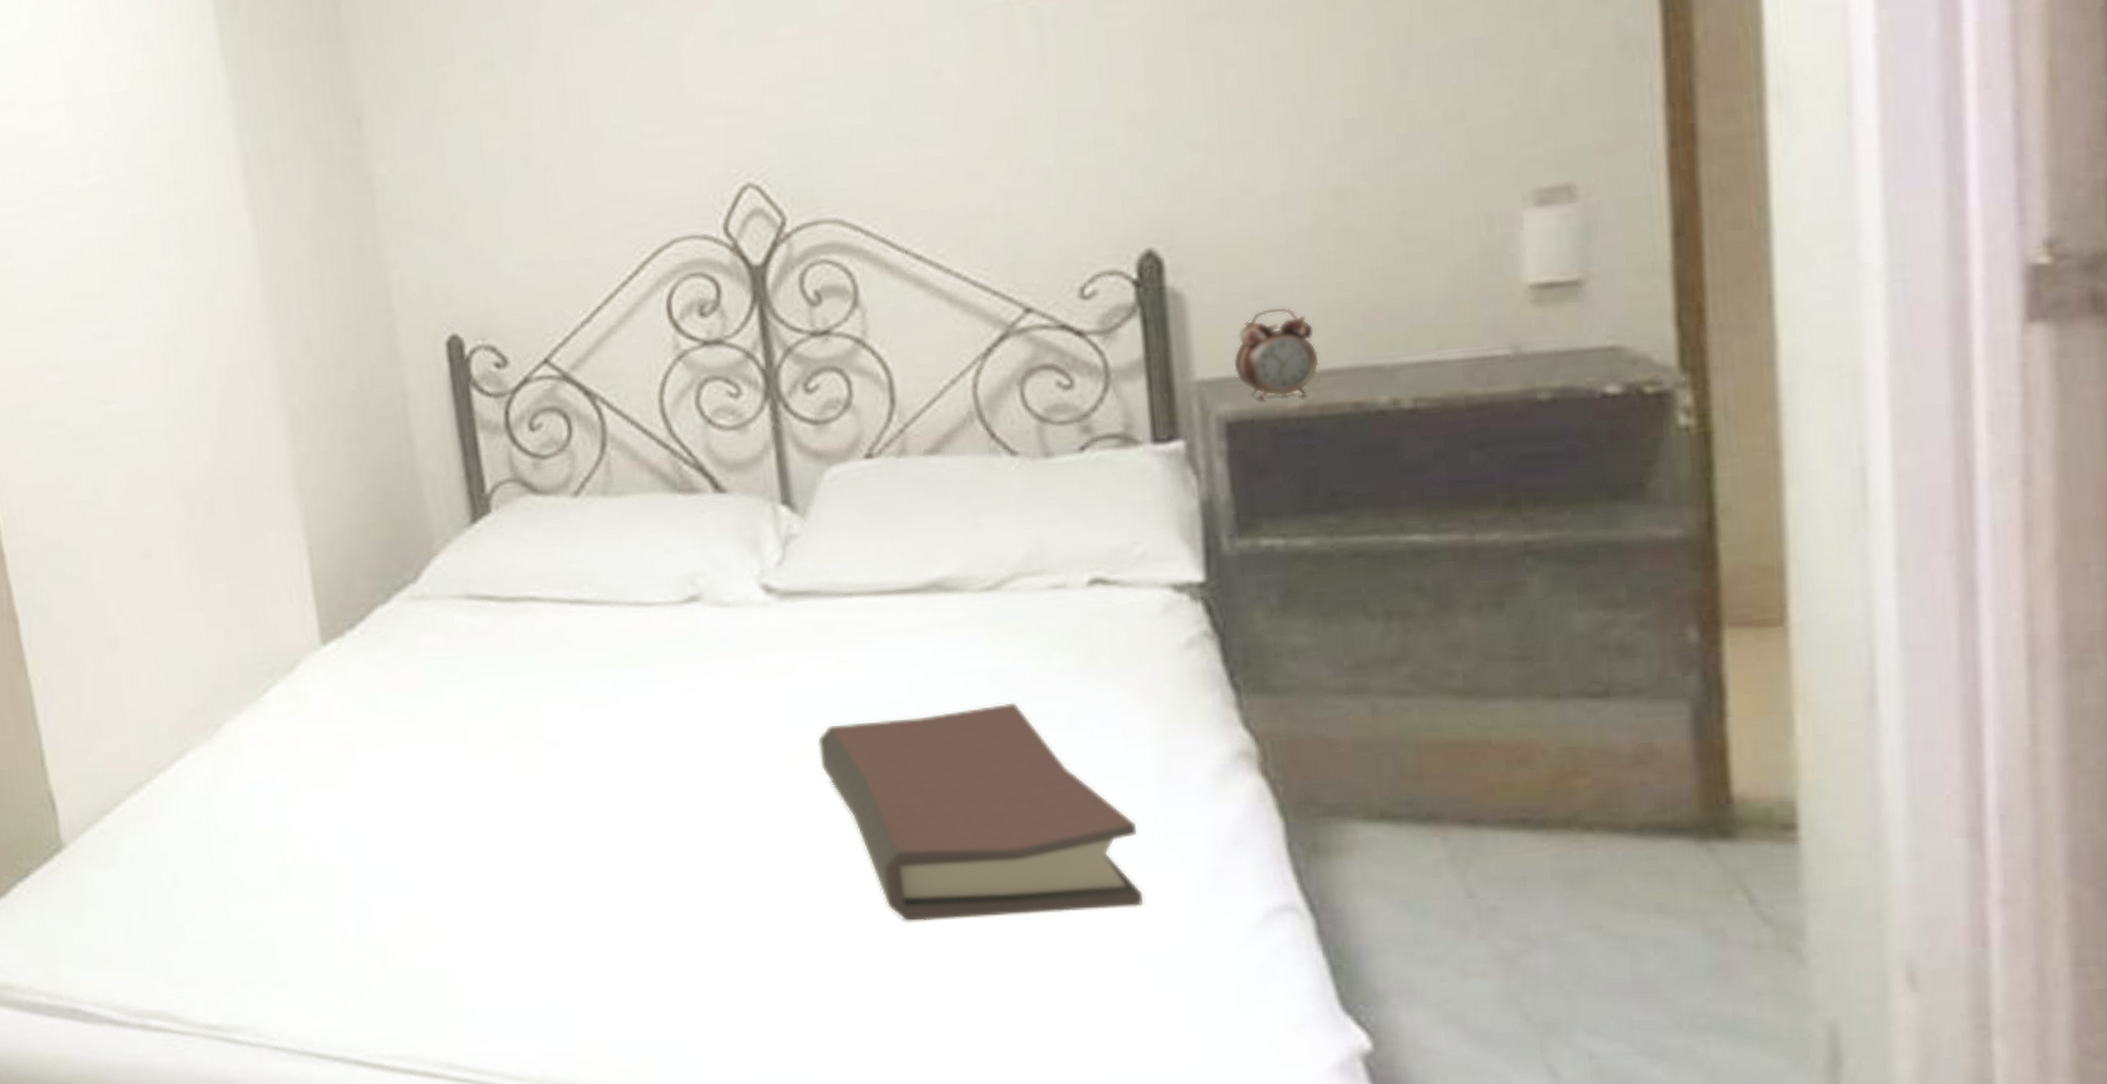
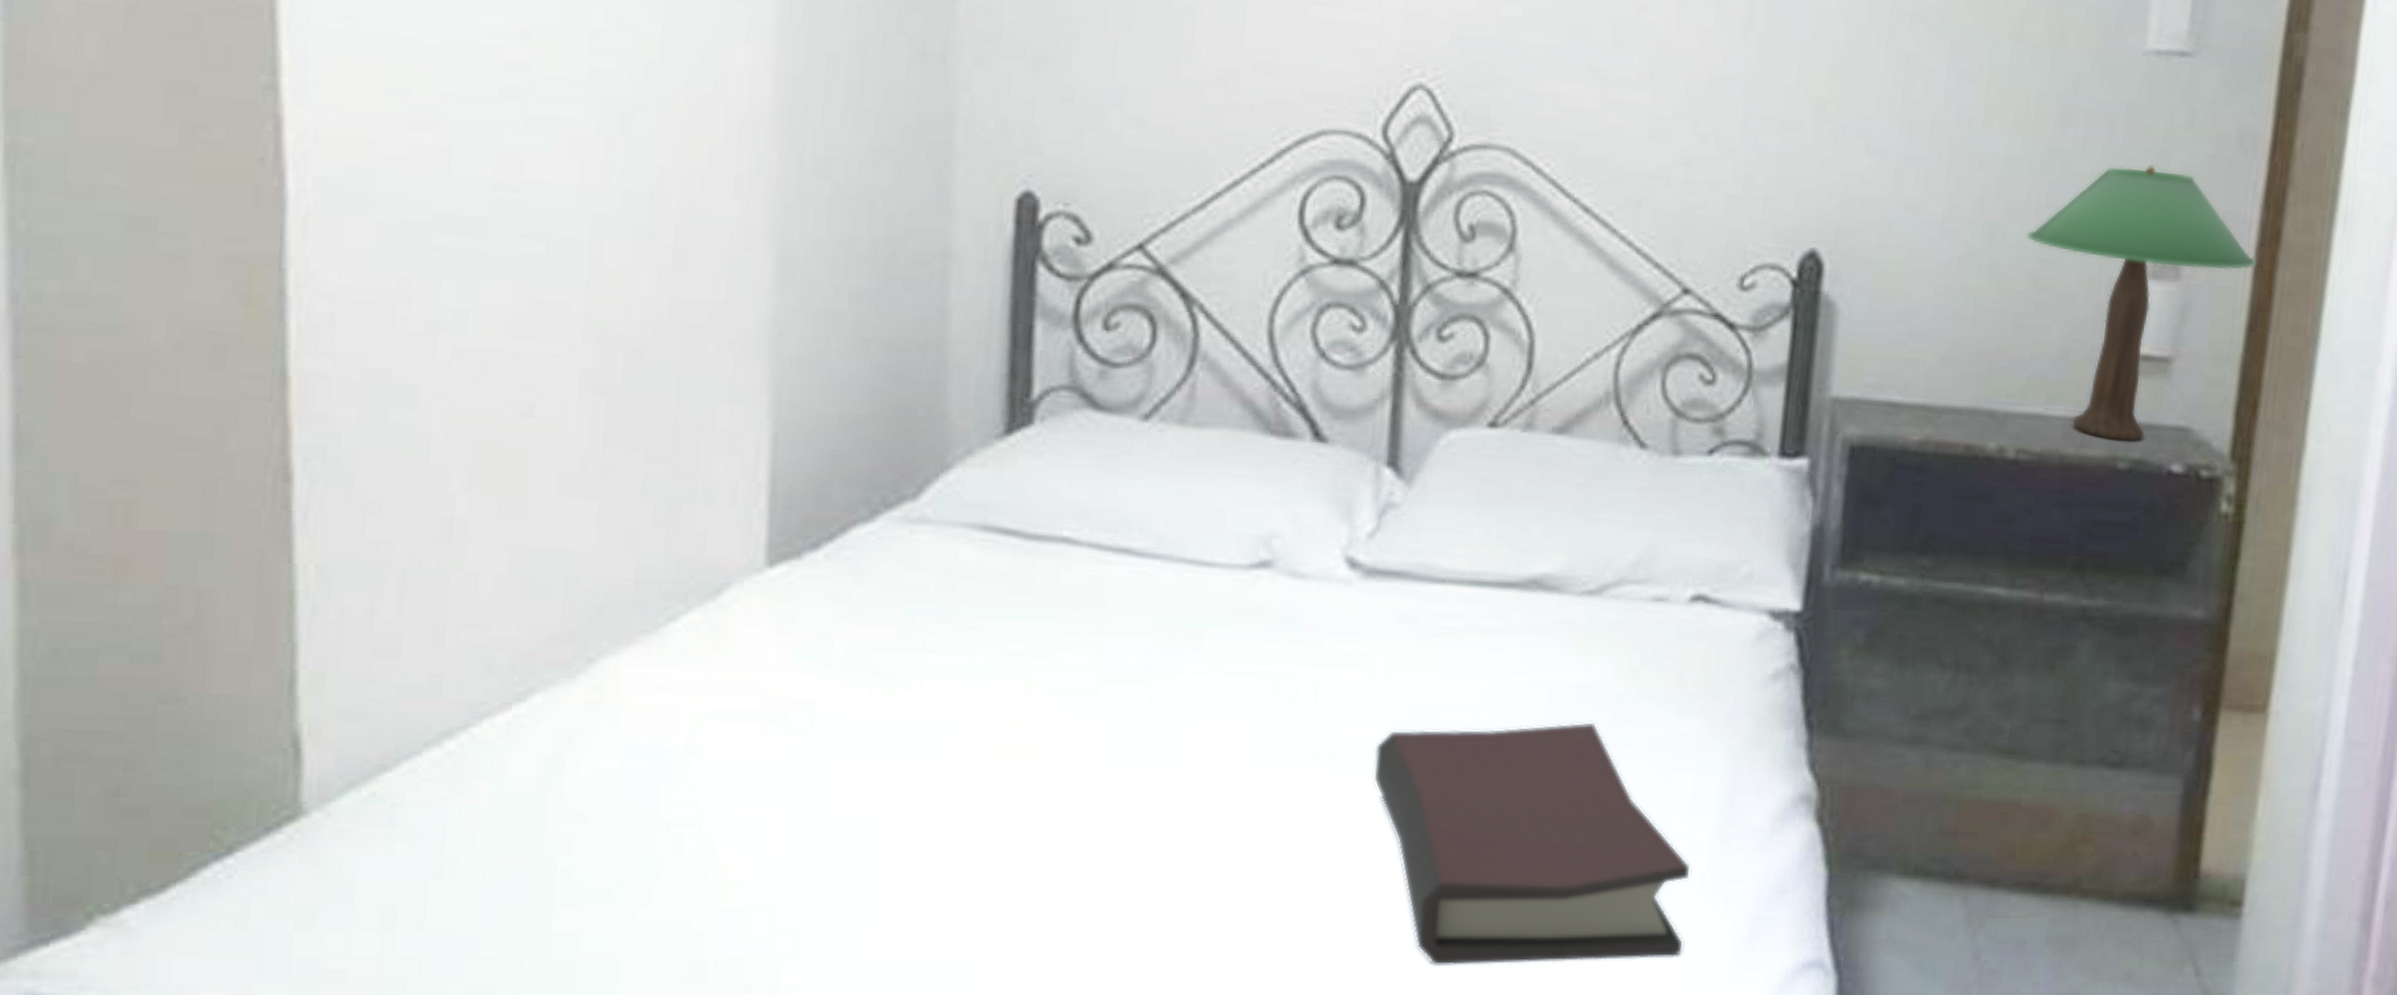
alarm clock: present [1233,307,1319,401] -> none [1867,334,1945,430]
table lamp: none [1380,93,1671,374] -> present [2026,164,2257,442]

